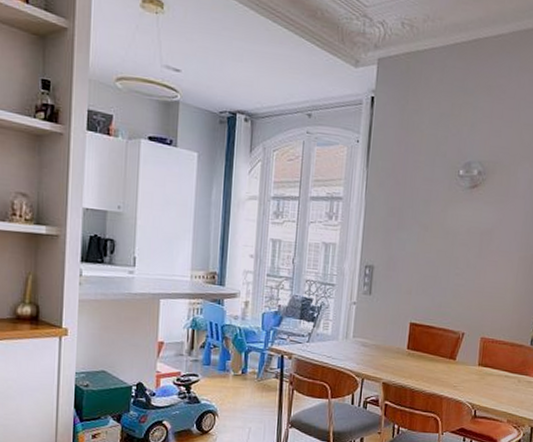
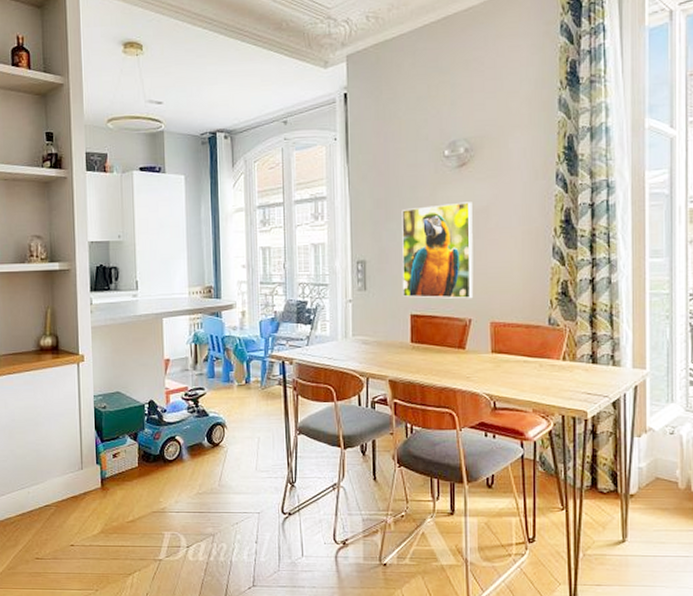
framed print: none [404,220,479,314] -> present [402,202,474,299]

